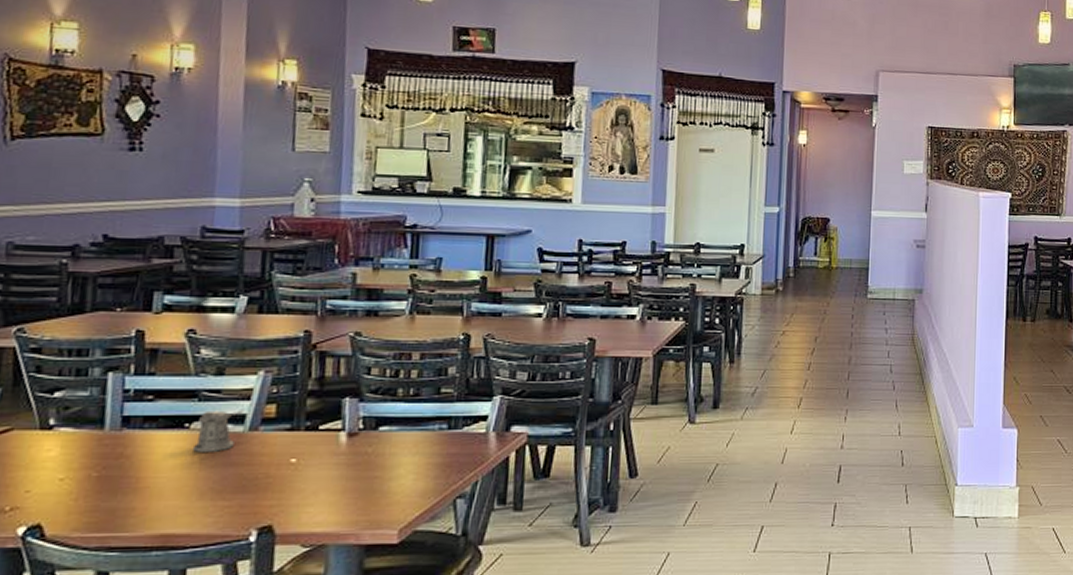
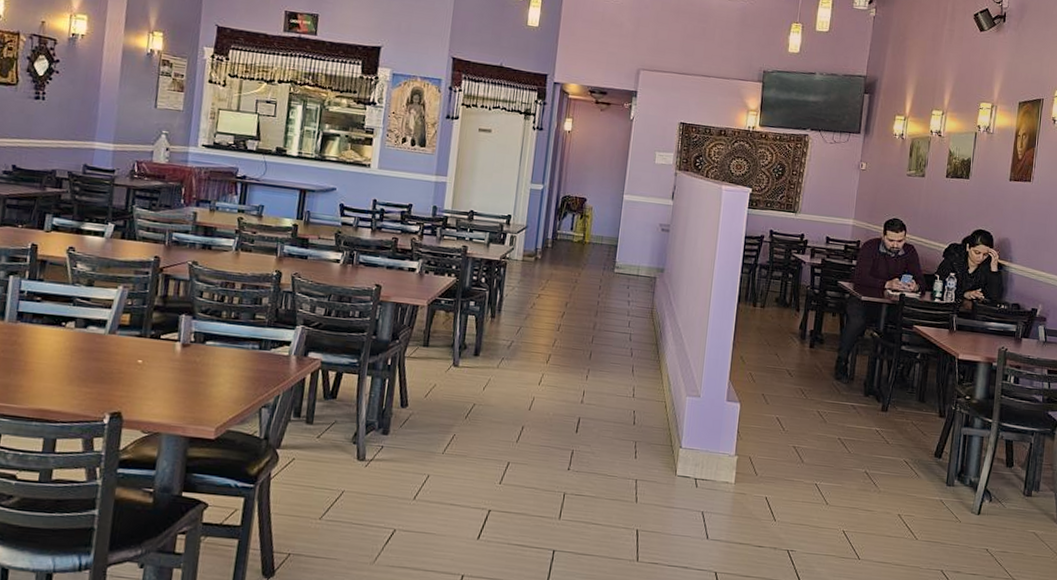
pepper shaker: present [191,410,245,452] -> none [66,314,107,348]

